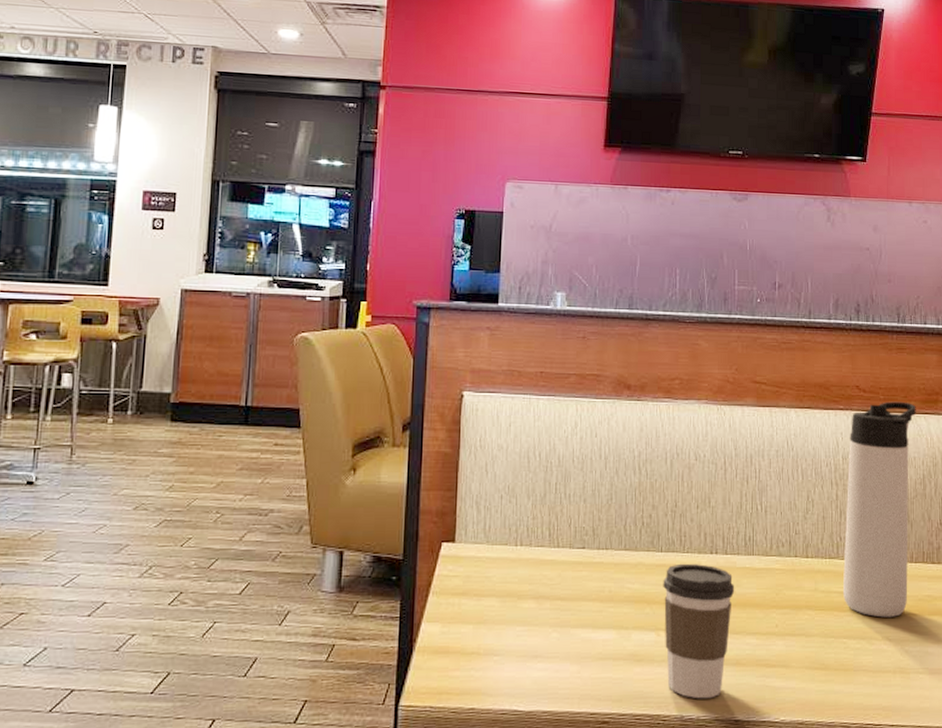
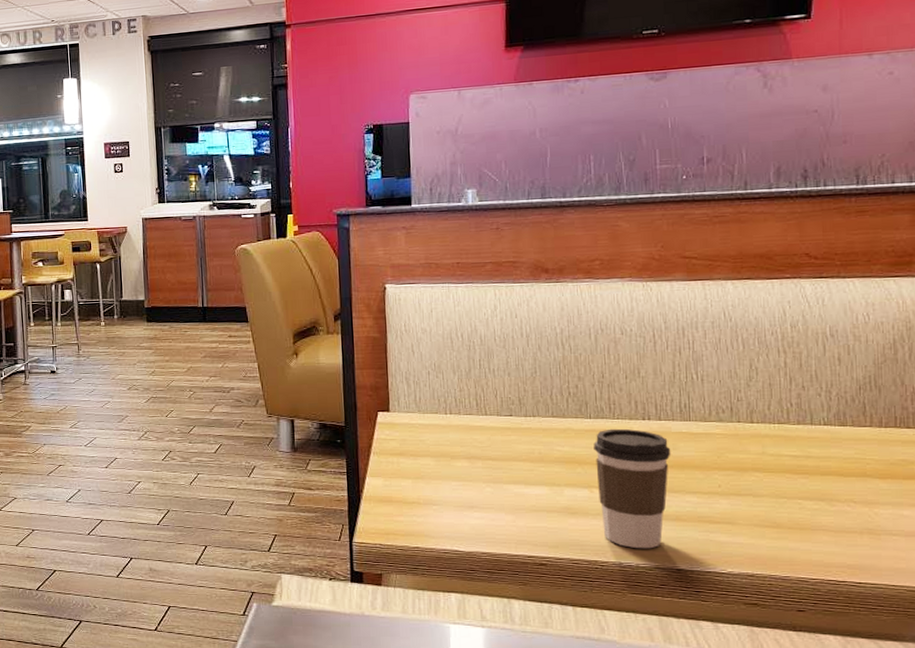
thermos bottle: present [843,401,916,618] -> none [795,266,883,480]

